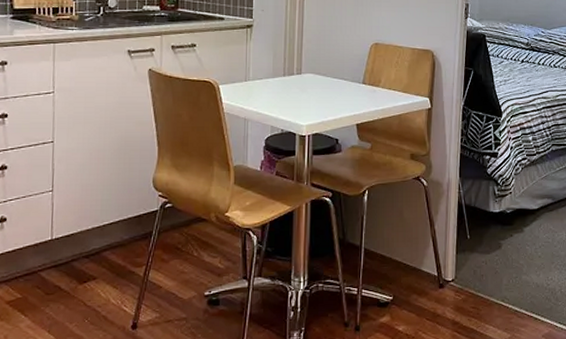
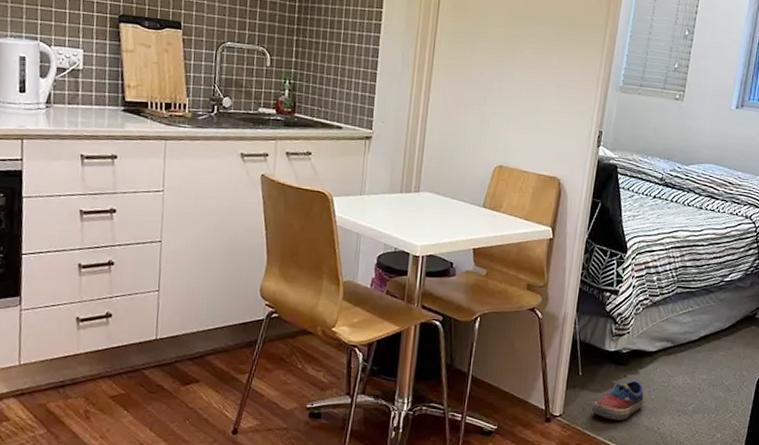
shoe: none [482,239,531,280] -> present [591,380,644,420]

